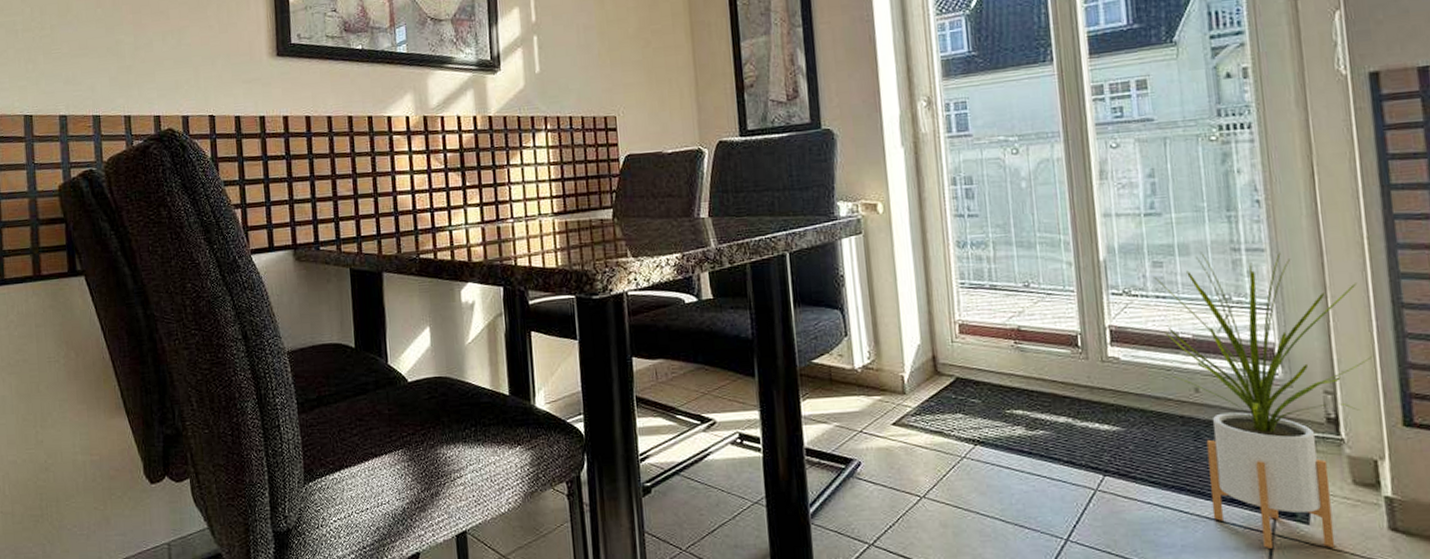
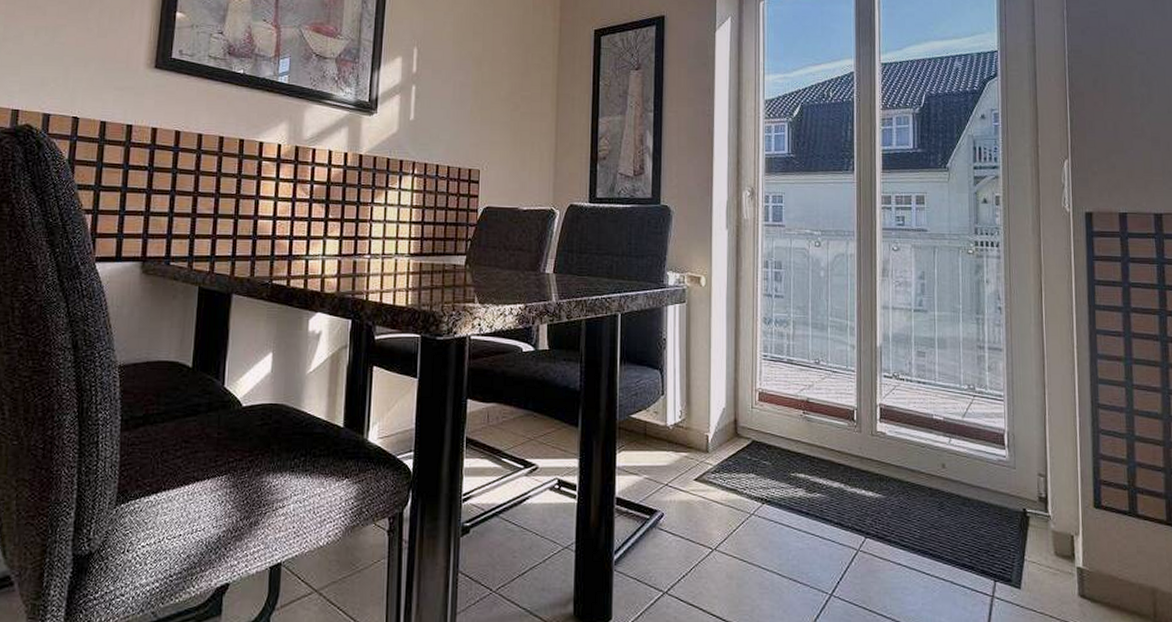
house plant: present [1153,251,1374,548] -> none [917,346,1076,610]

